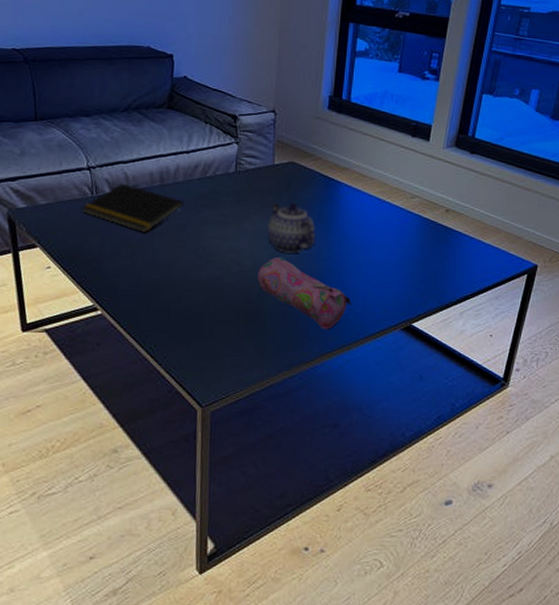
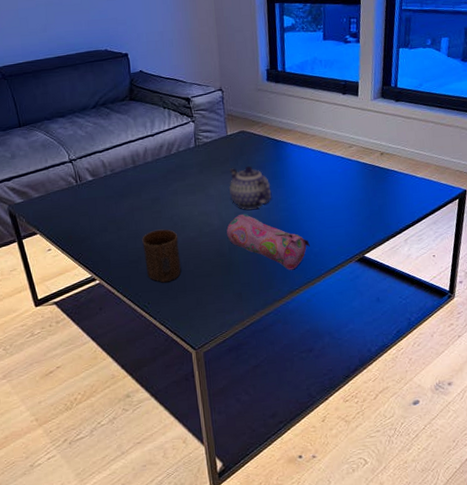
notepad: present [82,183,184,232] -> none [70,169,155,209]
cup: none [158,261,201,324] -> present [142,229,181,283]

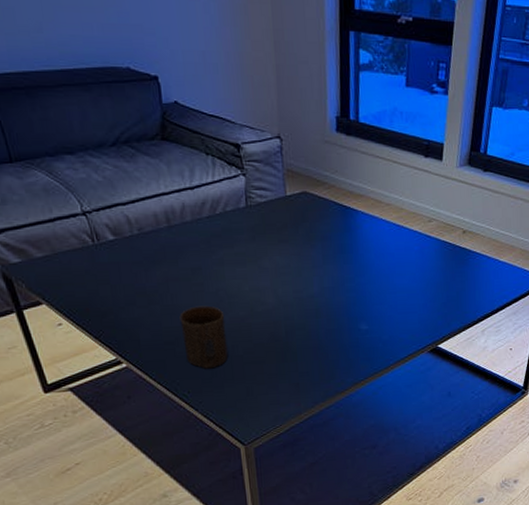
pencil case: present [226,213,310,271] -> none [283,292,379,360]
teapot: present [228,166,272,210] -> none [286,236,338,288]

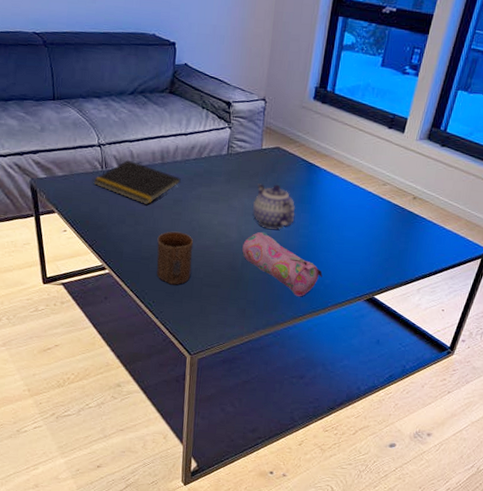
notepad: none [84,227,196,279] -> present [93,159,181,205]
pencil case: none [283,292,379,360] -> present [242,231,323,297]
teapot: none [286,236,338,288] -> present [252,183,296,229]

